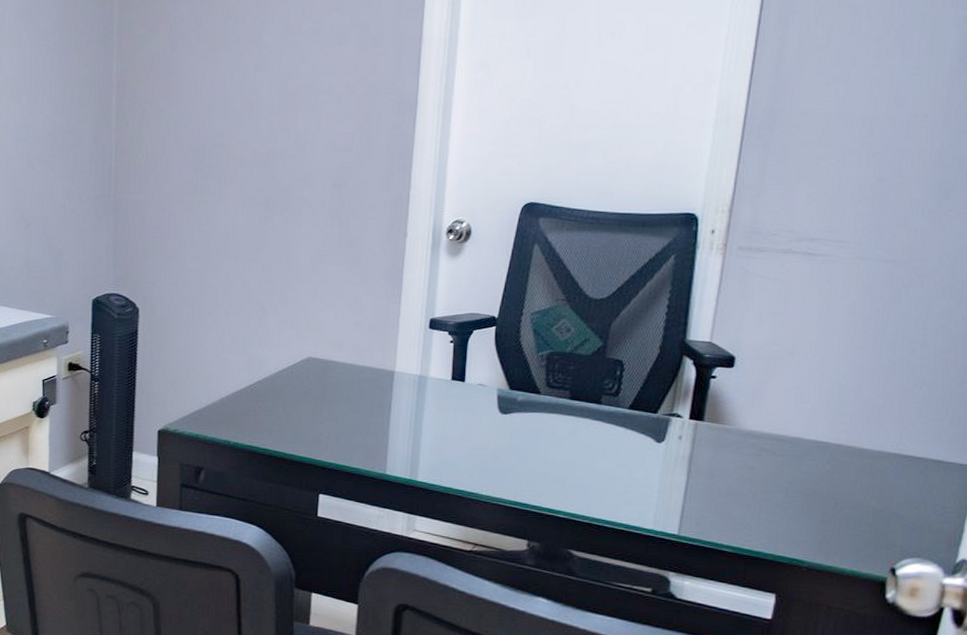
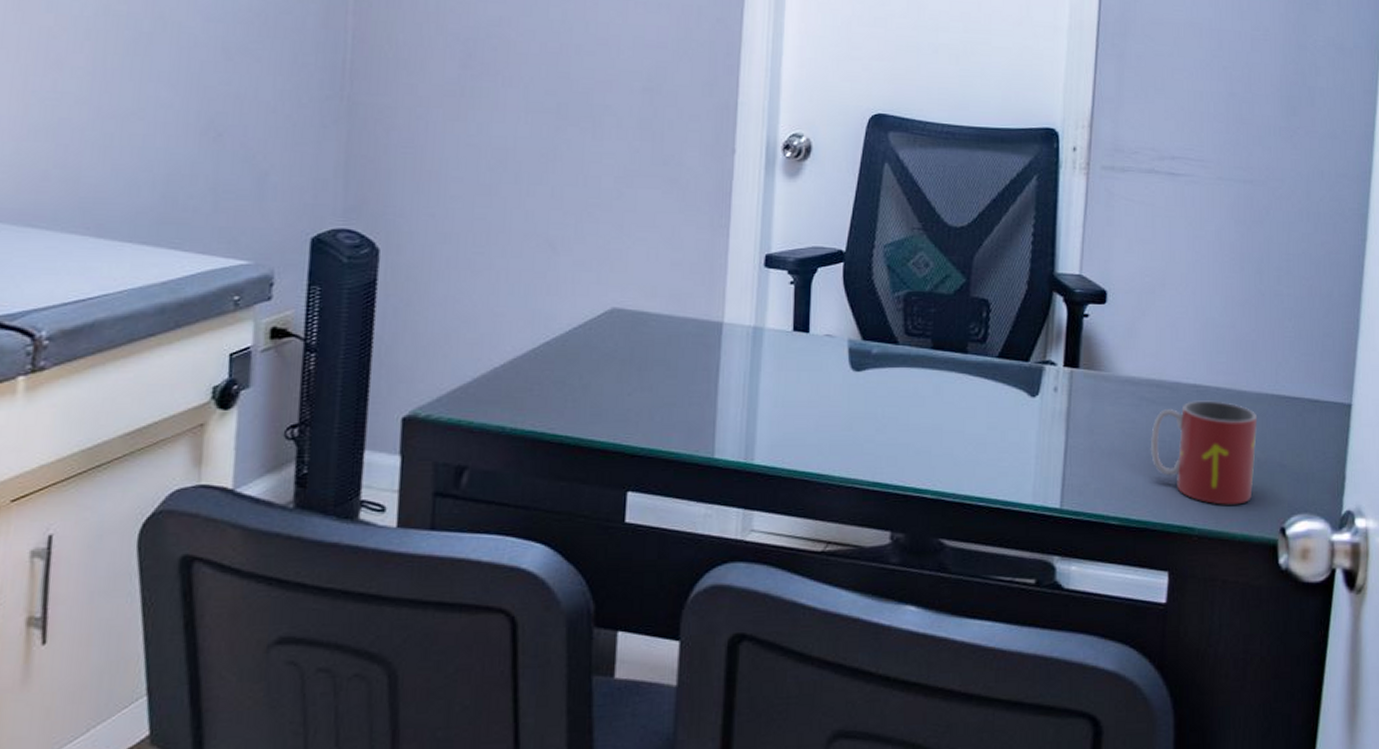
mug: none [766,454,877,545] -> present [1150,400,1258,505]

